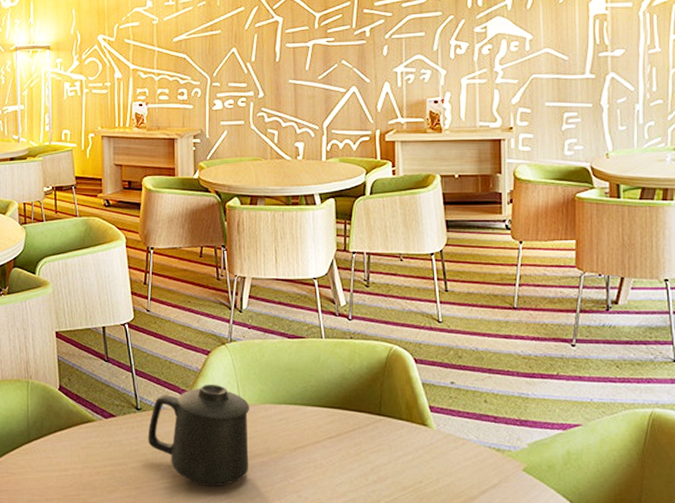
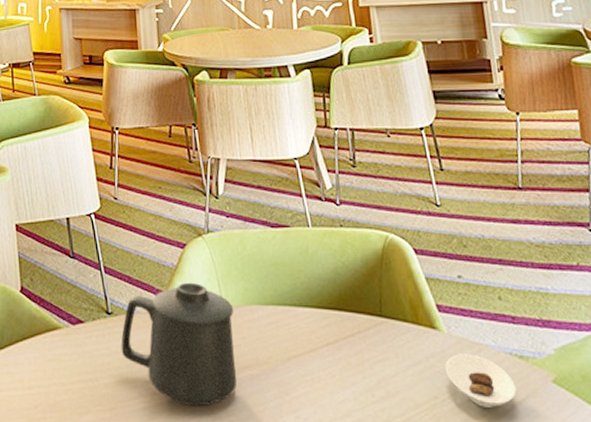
saucer: none [432,447,491,490] -> present [445,354,517,407]

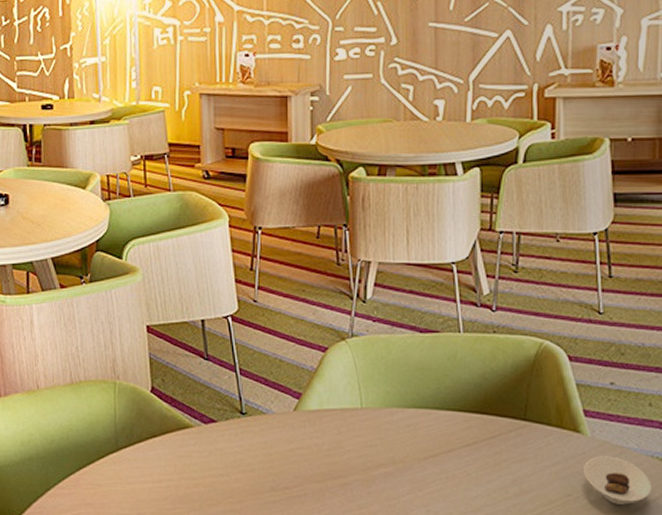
mug: present [121,282,238,407] -> none [254,385,373,501]

